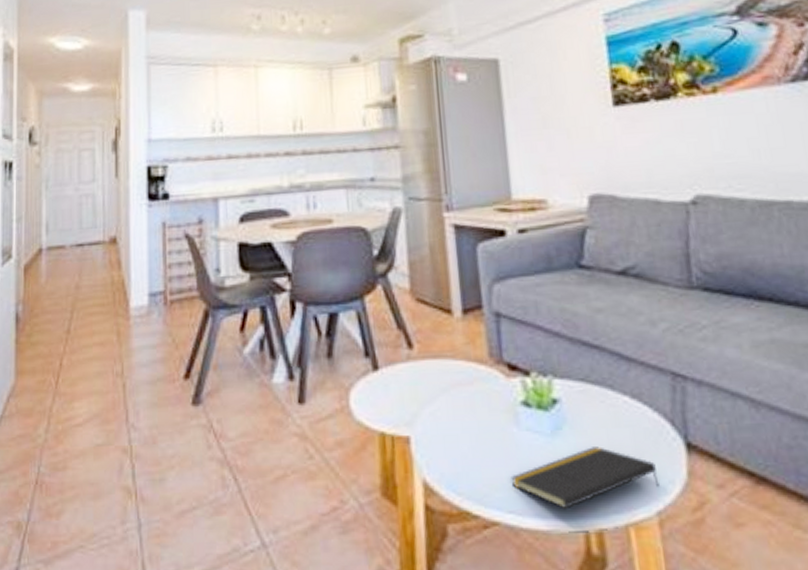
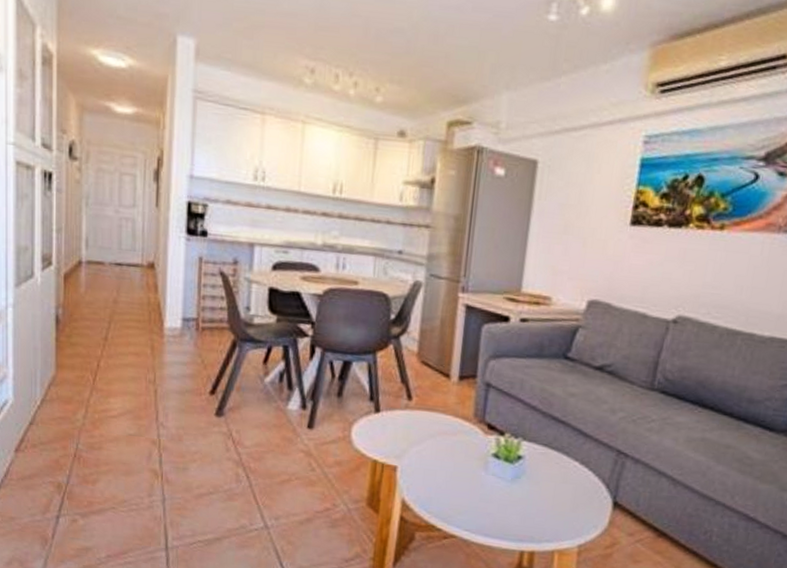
notepad: present [511,446,660,508] -> none [471,494,586,534]

